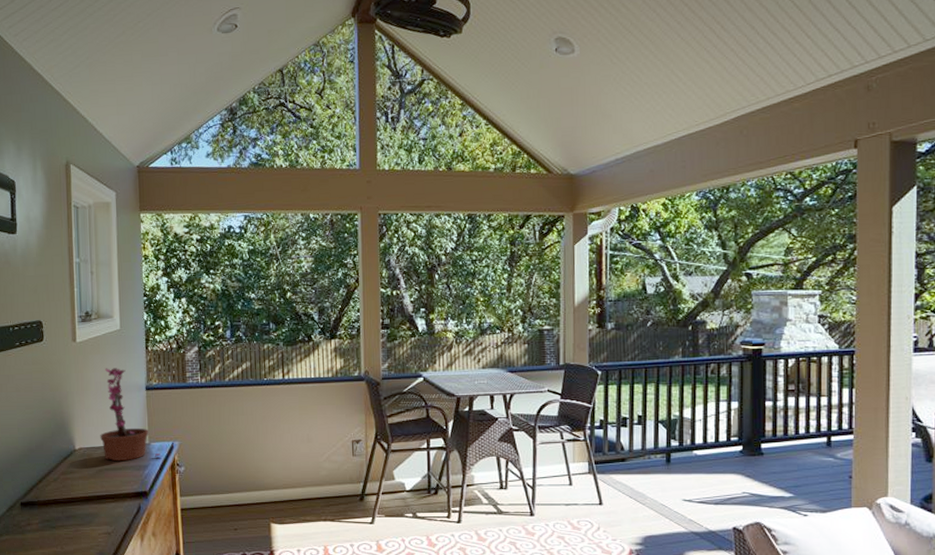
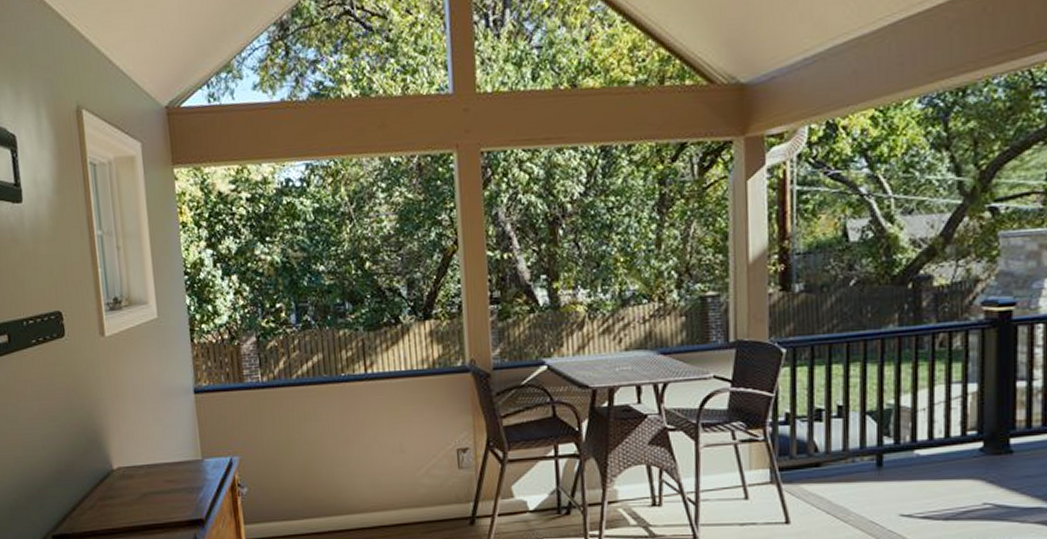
potted plant: present [100,368,163,462] -> none [141,367,220,483]

